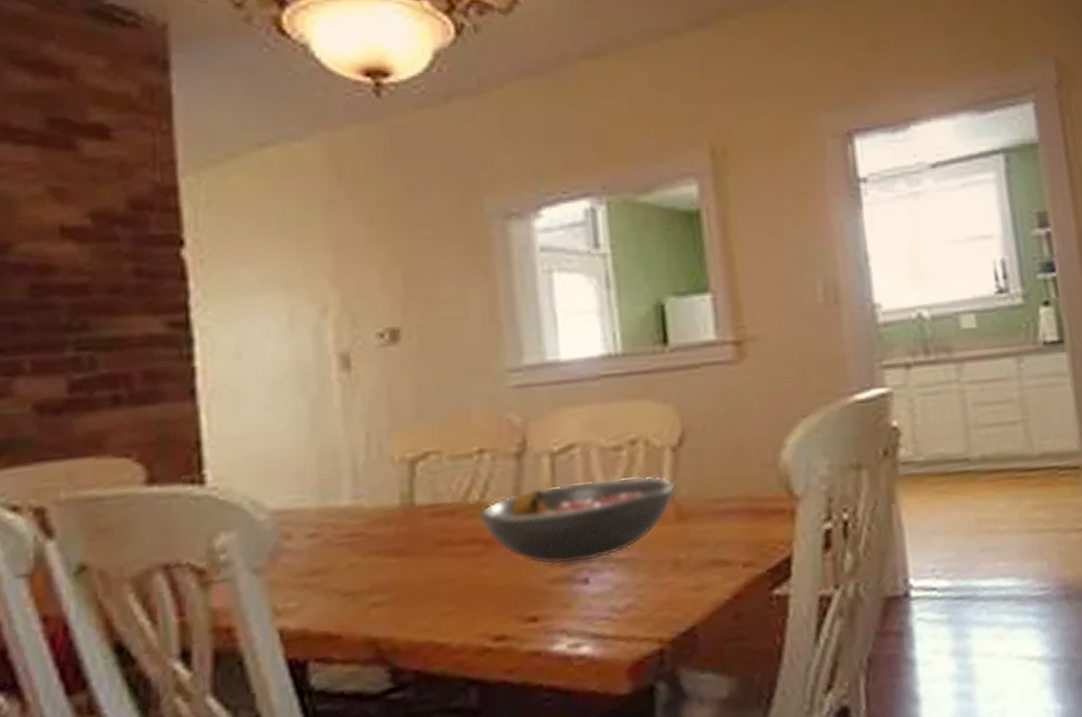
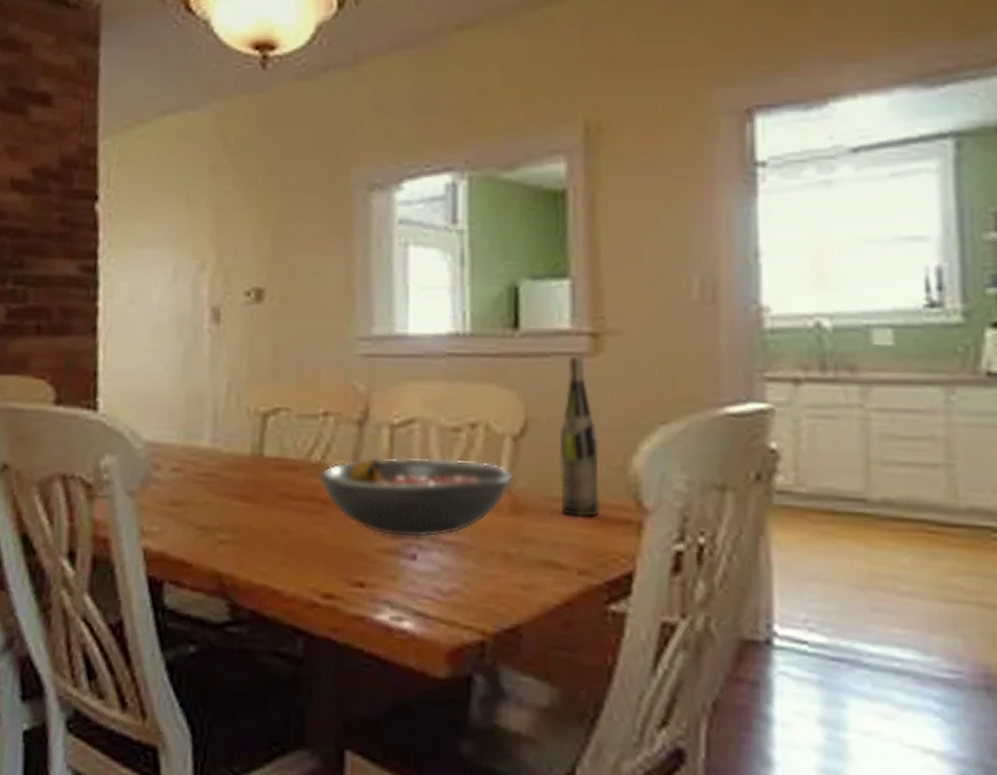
wine bottle: none [714,363,758,514] -> present [559,356,601,517]

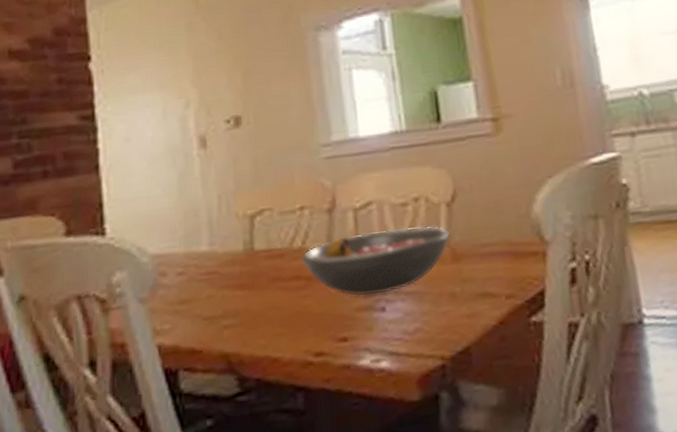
wine bottle: present [559,356,601,517] -> none [479,136,516,256]

